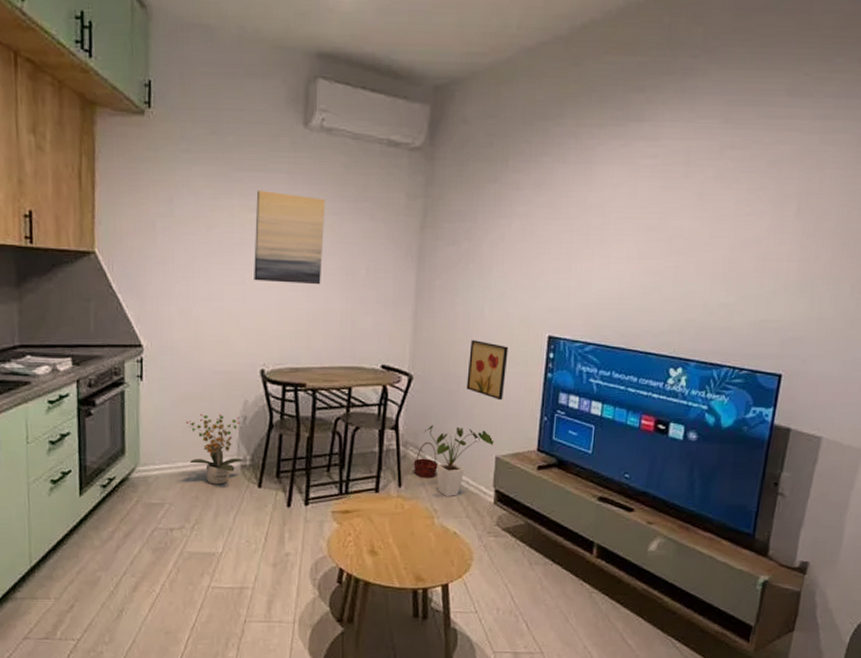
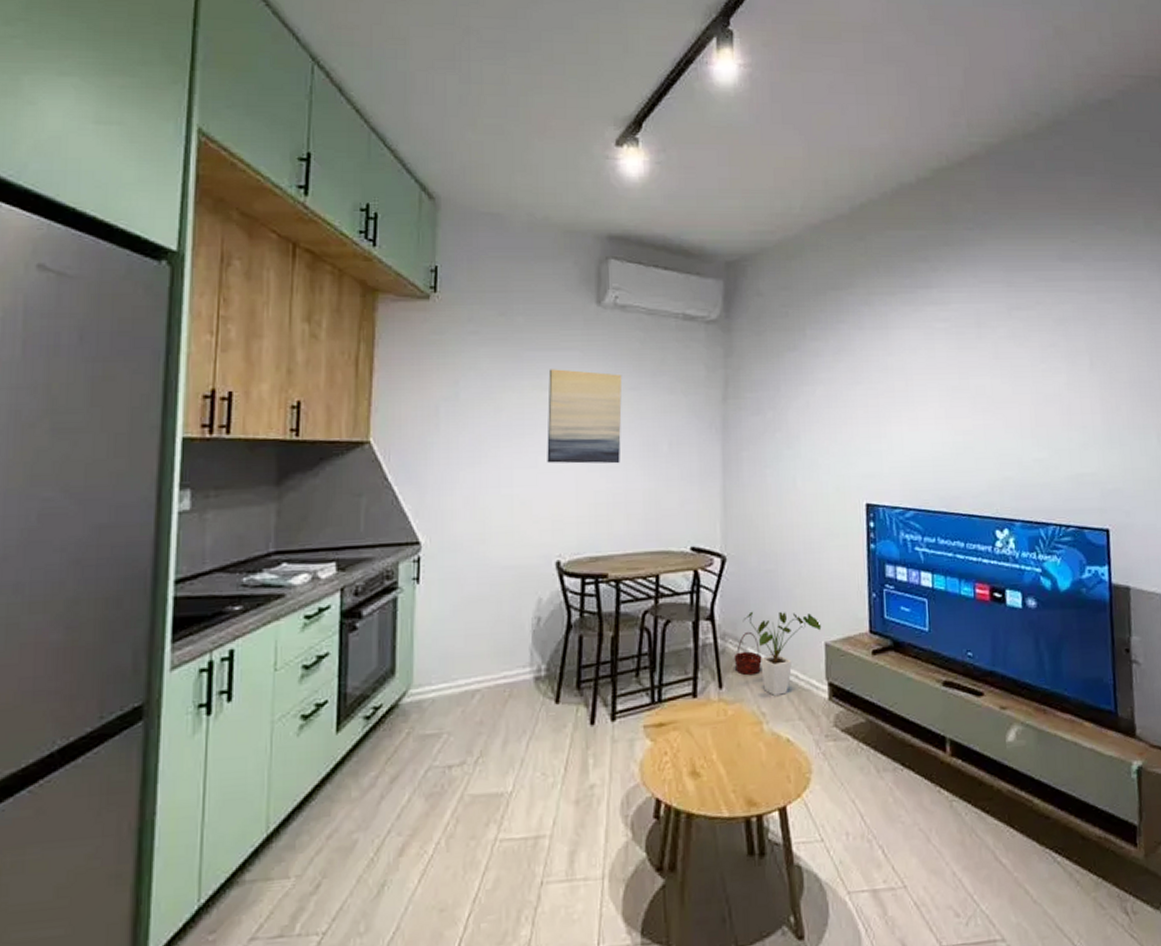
potted plant: present [186,413,244,485] -> none [469,616,539,704]
wall art: present [466,340,509,401] -> none [784,513,827,578]

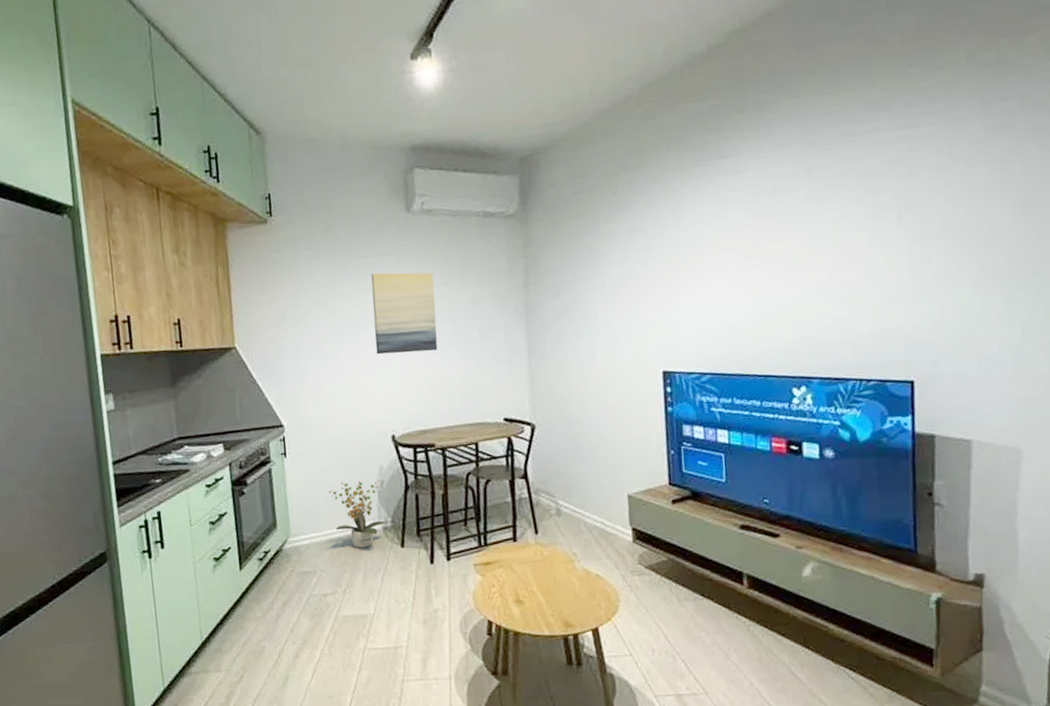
potted plant: none [469,616,539,704] -> present [328,480,386,549]
basket: present [734,631,762,675] -> none [546,487,572,523]
house plant: present [742,611,822,696] -> none [553,470,624,539]

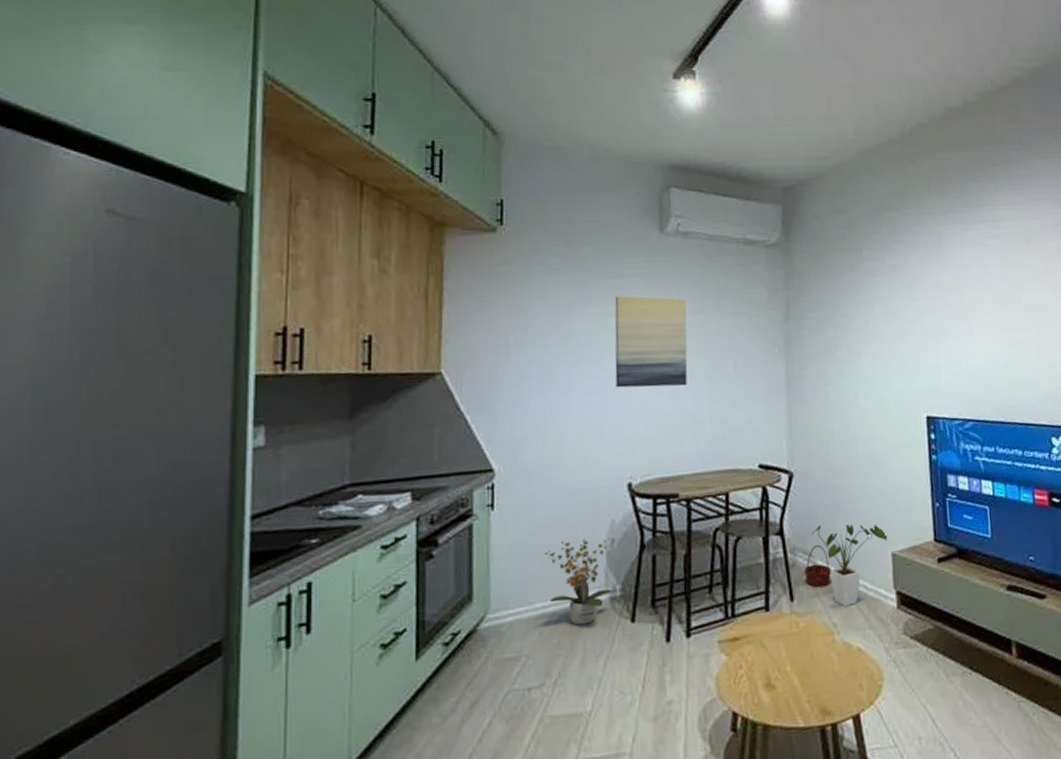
basket: none [546,487,572,523] -> present [804,544,832,587]
house plant: none [553,470,624,539] -> present [811,524,888,606]

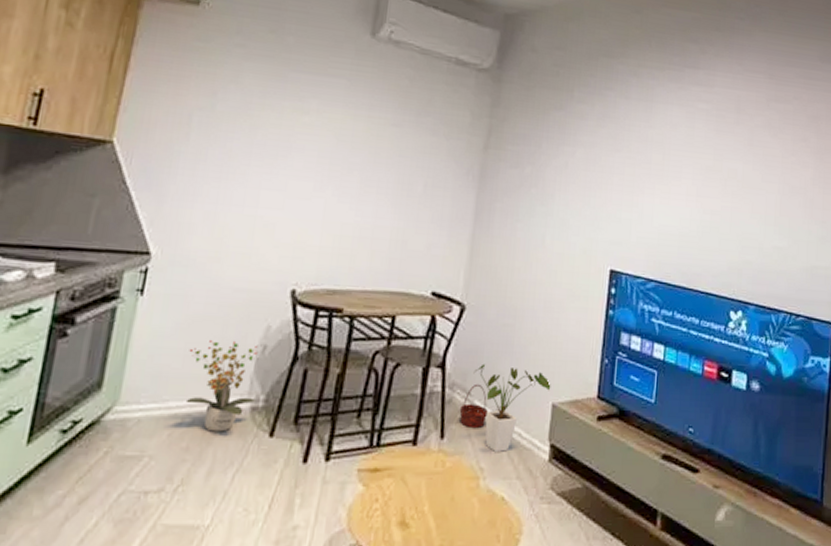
wall art: present [615,296,688,388] -> none [297,94,387,199]

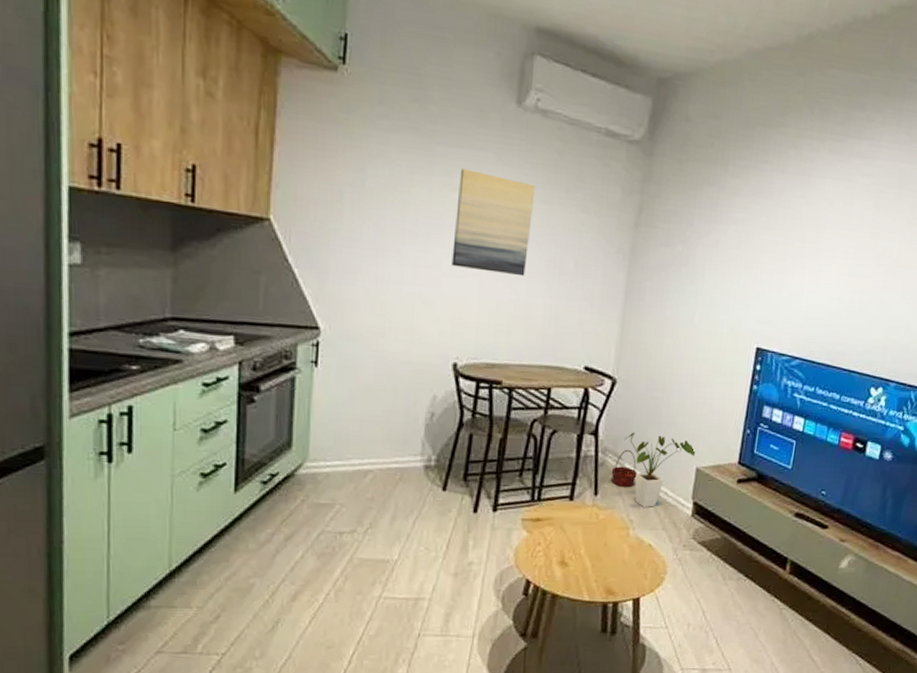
potted plant: present [185,339,258,432] -> none [364,406,429,486]
wall art: none [297,94,387,199] -> present [451,168,536,277]

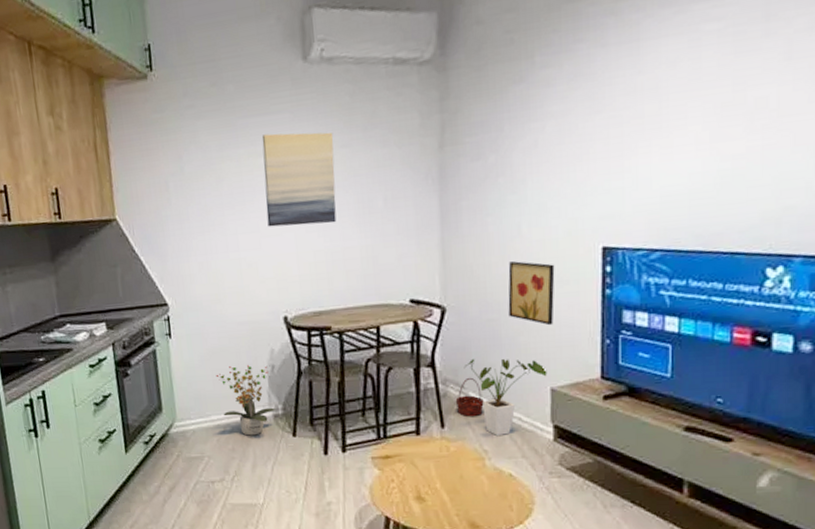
potted plant: none [364,406,429,486] -> present [215,364,276,436]
wall art: none [671,346,716,411] -> present [508,261,555,326]

